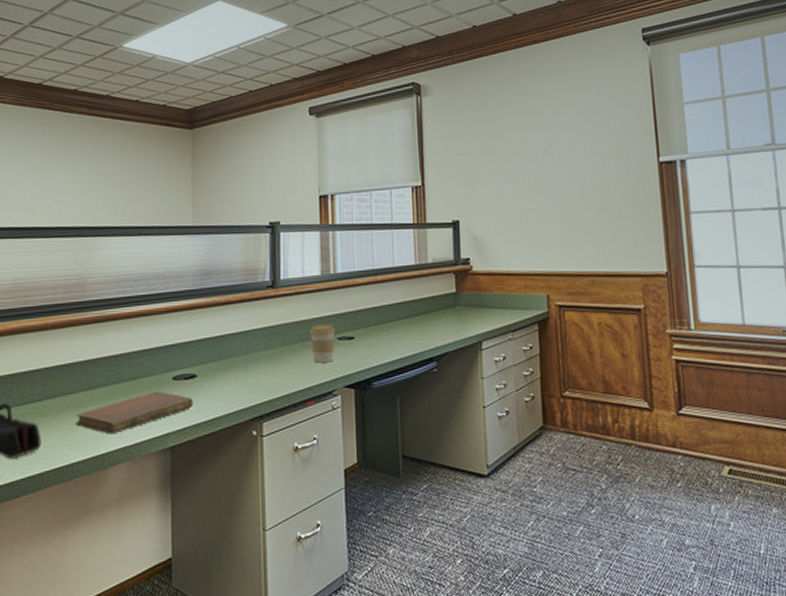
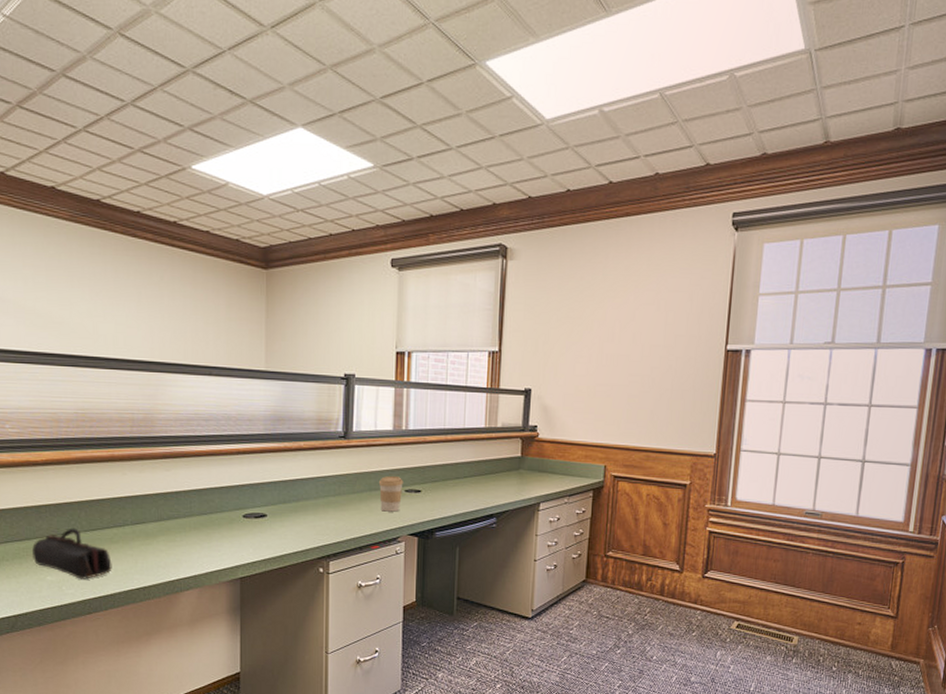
notebook: present [76,391,194,434] -> none [146,527,263,563]

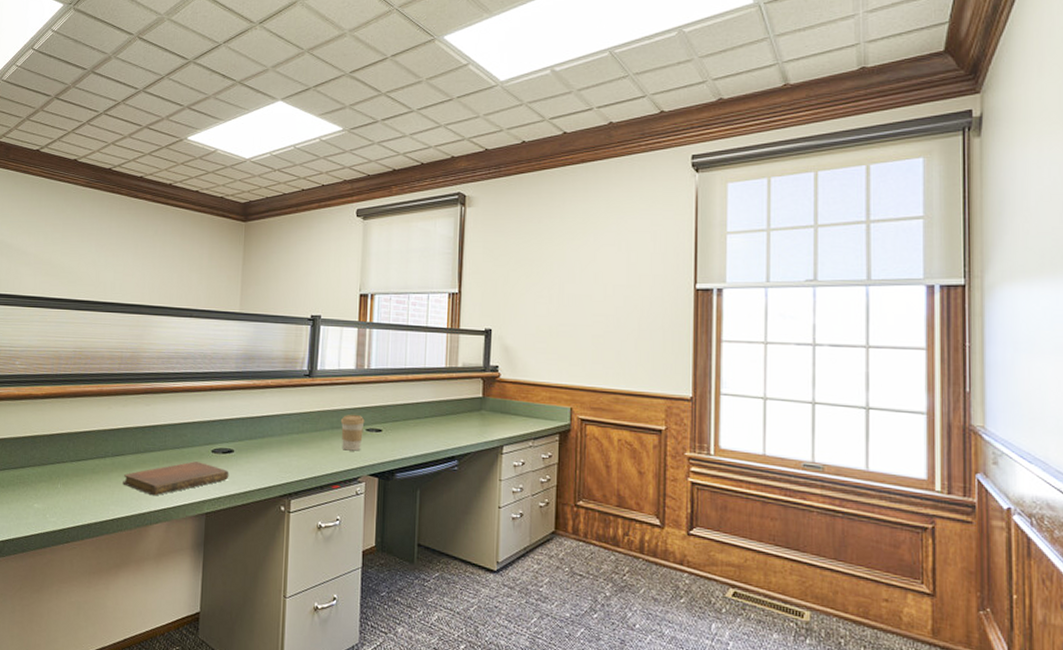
pencil case: present [32,528,112,580] -> none [24,457,92,508]
notebook: none [146,527,263,563] -> present [123,461,229,496]

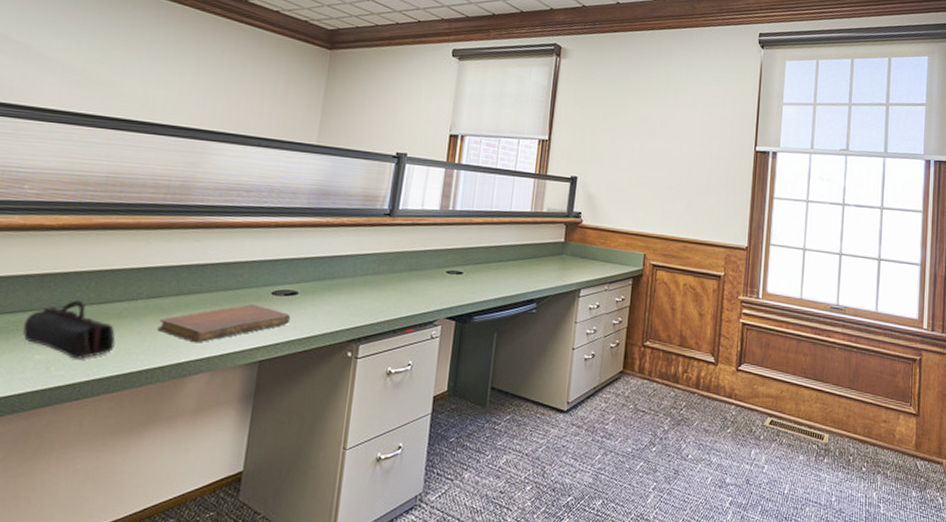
pencil case: none [24,457,92,508] -> present [23,300,116,359]
coffee cup: present [340,414,365,451] -> none [419,255,446,294]

